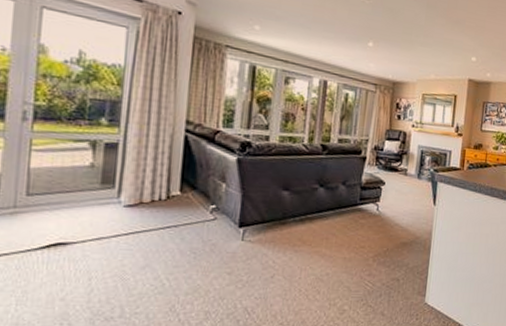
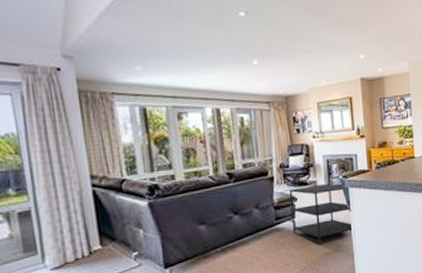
side table: none [375,172,435,233] -> present [289,183,354,245]

